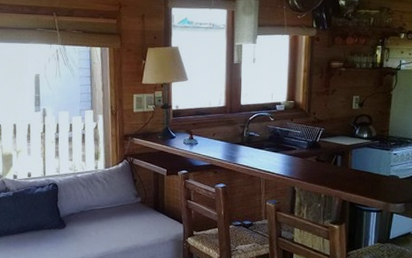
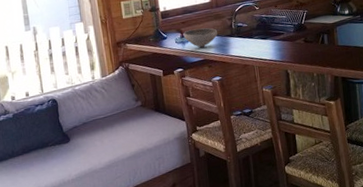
bowl: none [192,132,228,152] -> present [183,28,218,48]

